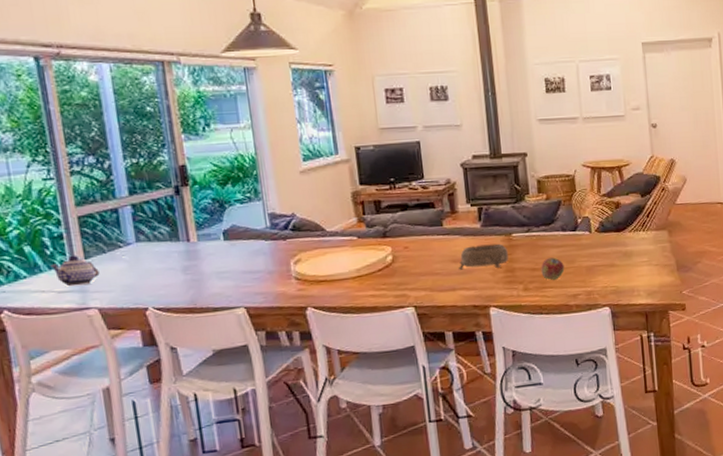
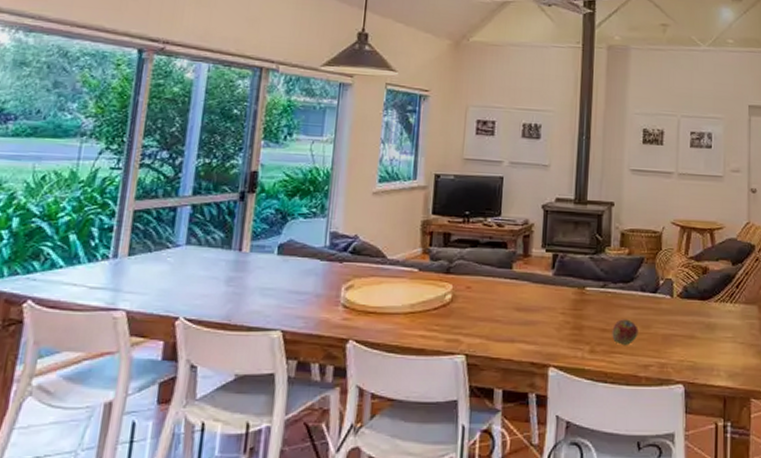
teapot: present [50,255,100,287] -> none [91,250,139,284]
decorative bowl: present [459,243,508,270] -> none [522,295,578,323]

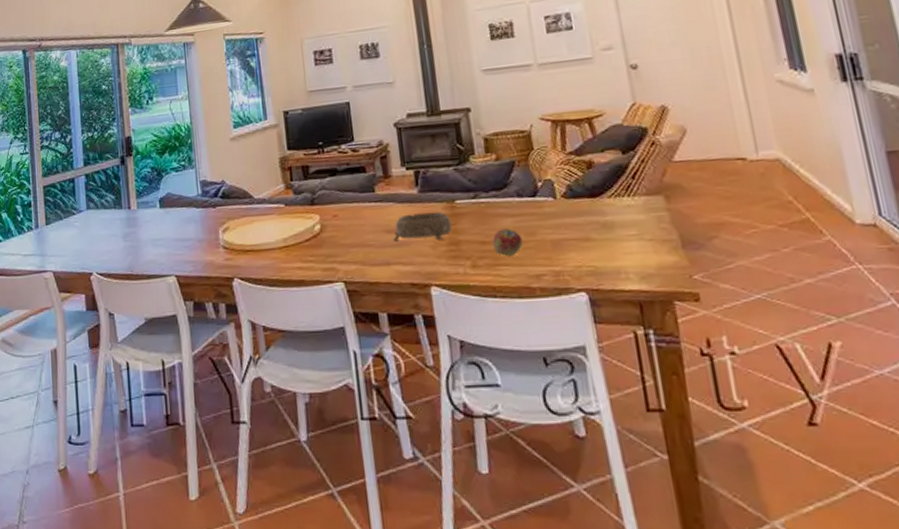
decorative bowl: none [522,295,578,323] -> present [393,211,452,242]

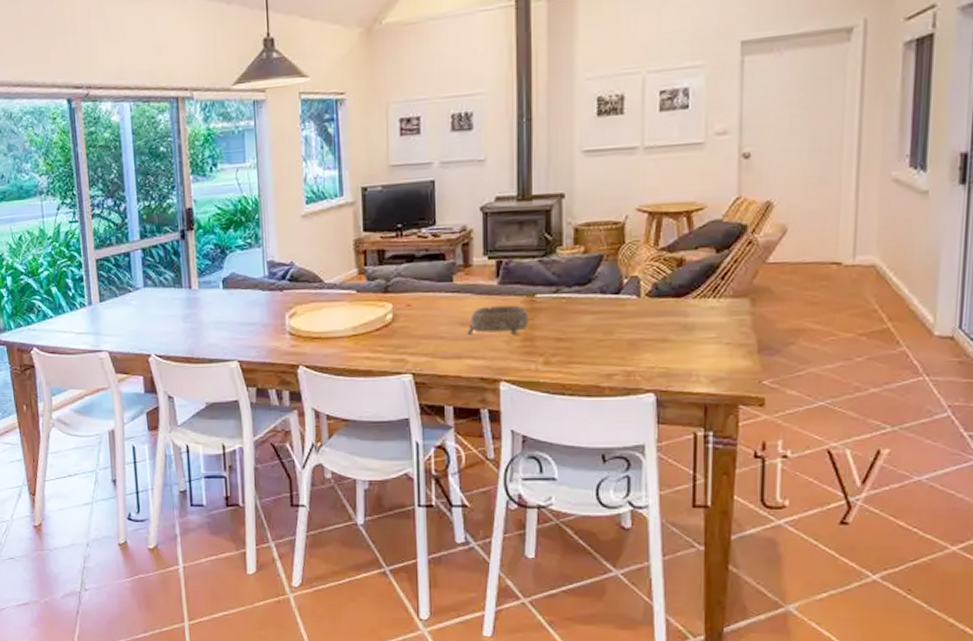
fruit: present [492,228,523,256] -> none [568,326,599,354]

